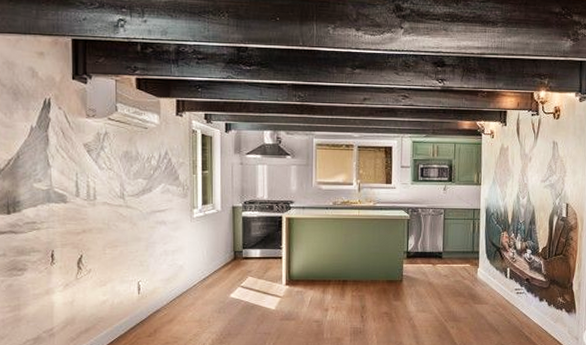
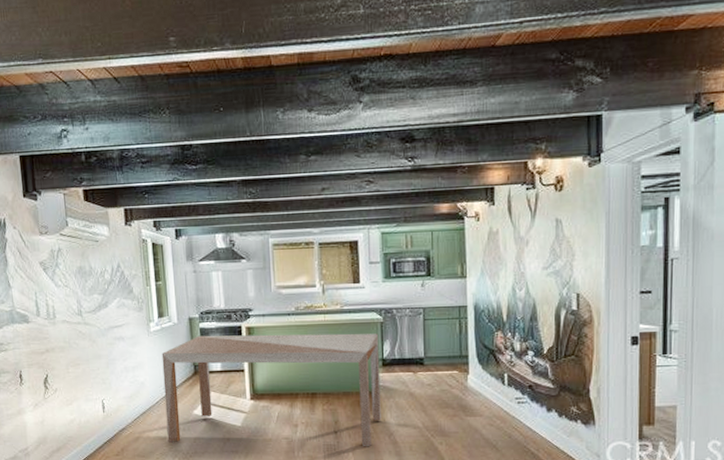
table: none [202,223,405,330] -> present [161,333,381,447]

